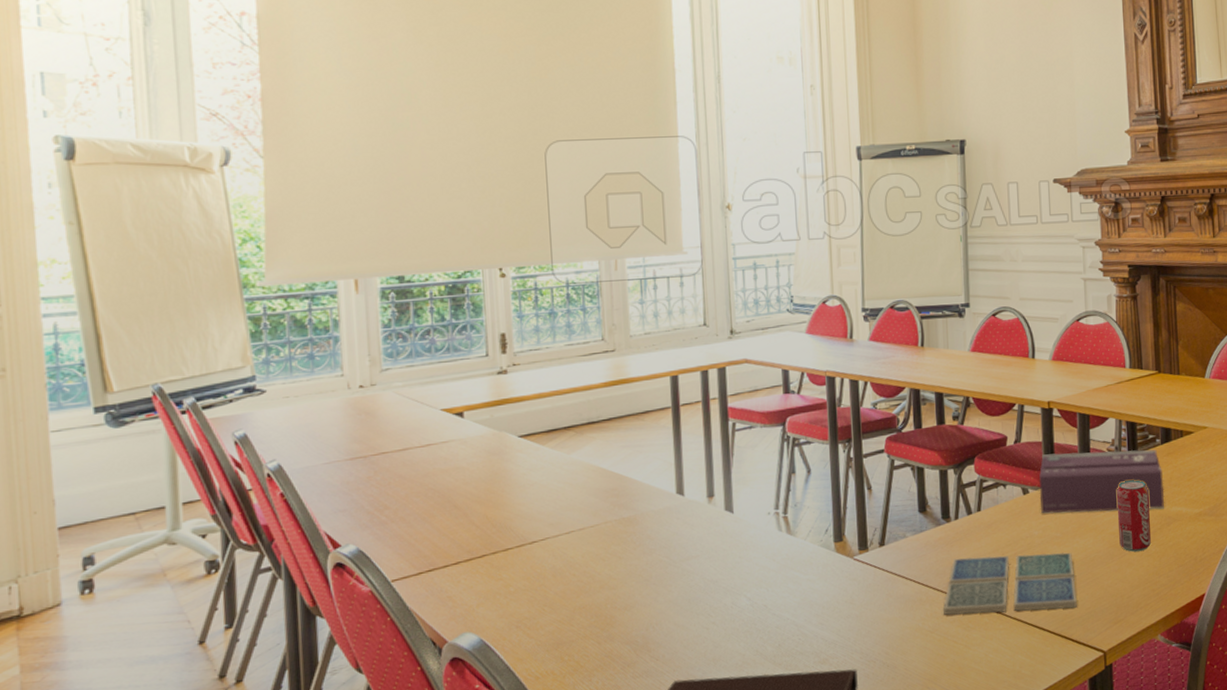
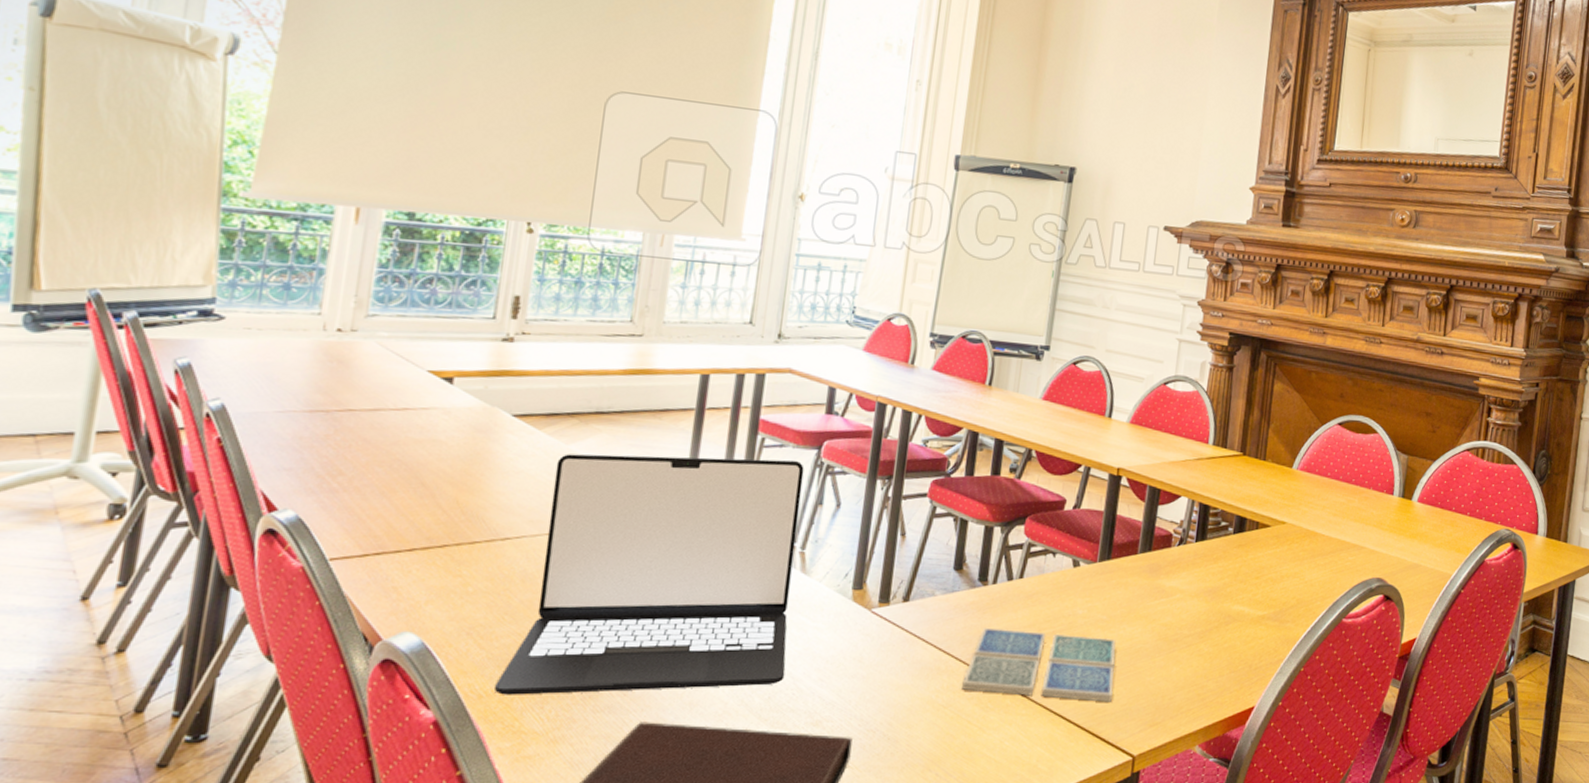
laptop: none [548,438,789,674] -> present [495,454,804,695]
tissue box: present [1039,449,1165,514] -> none [1089,526,1230,606]
beverage can: present [1117,480,1151,553] -> none [1170,569,1211,650]

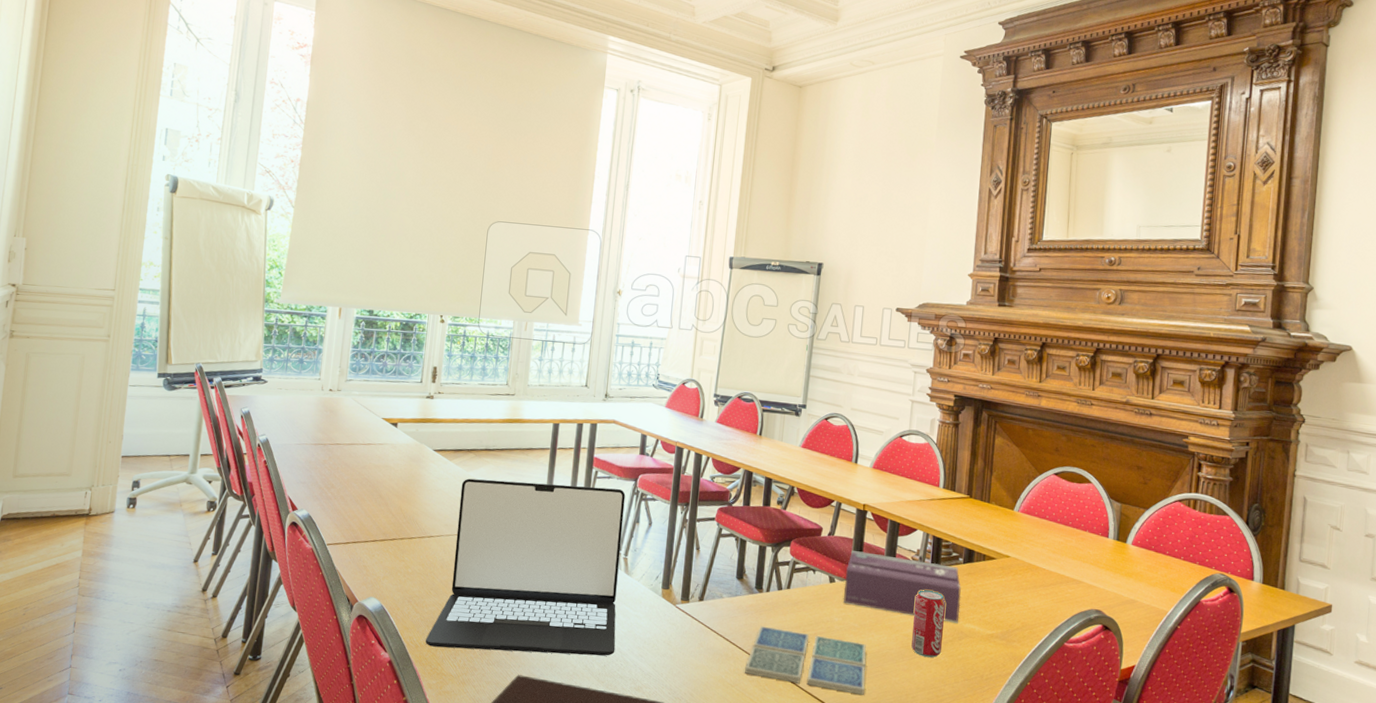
tissue box: none [1089,526,1230,606] -> present [843,550,961,623]
beverage can: none [1170,569,1211,650] -> present [911,590,945,658]

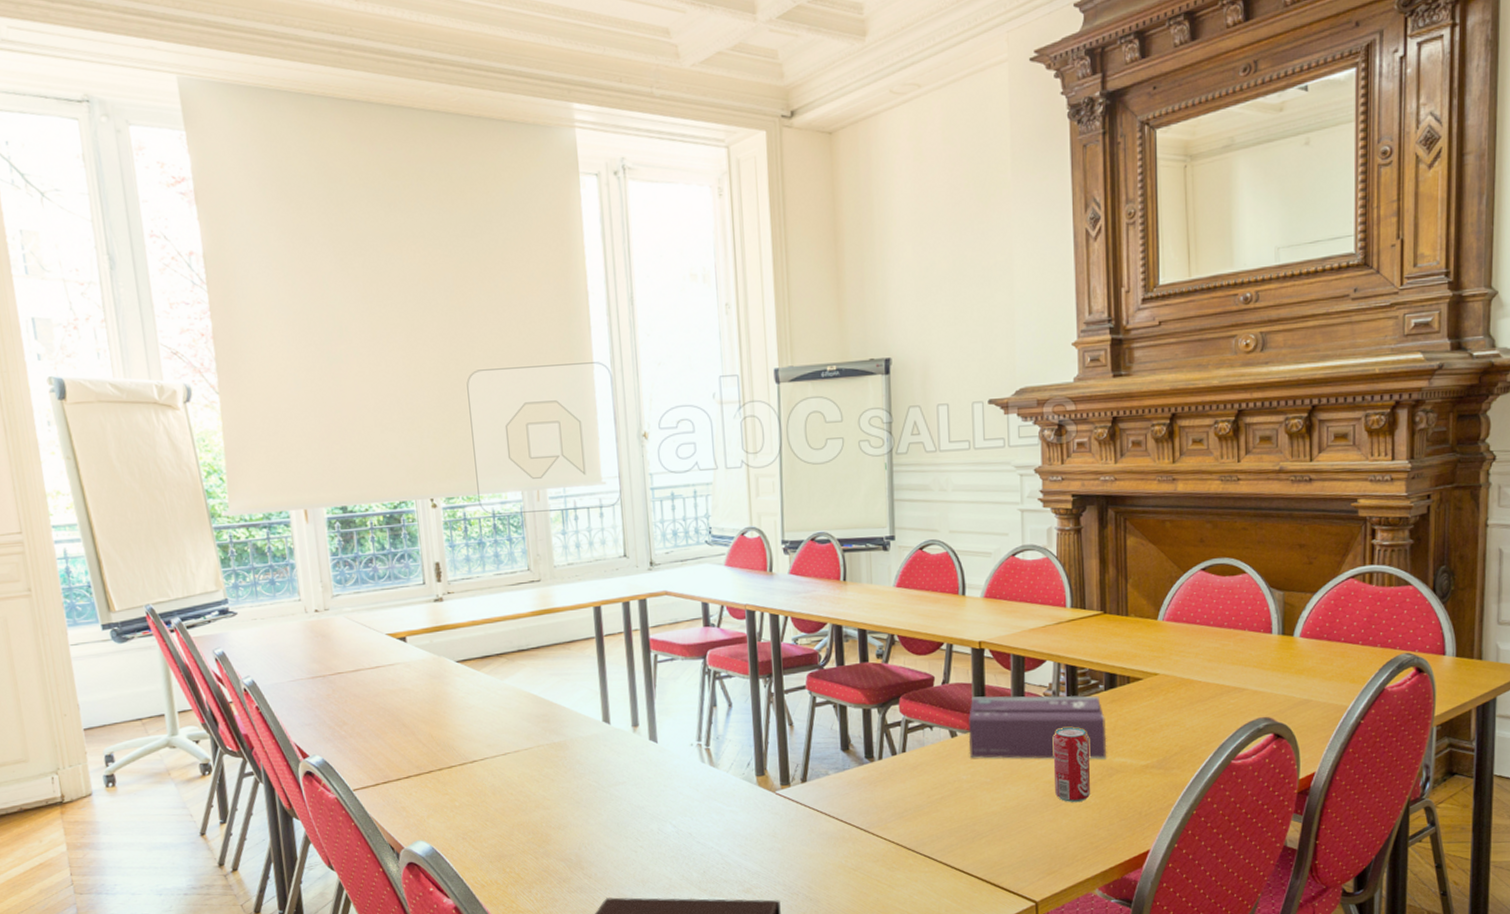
laptop: present [426,478,626,656] -> none [492,670,714,884]
drink coaster: present [745,625,867,695] -> none [867,798,1008,856]

